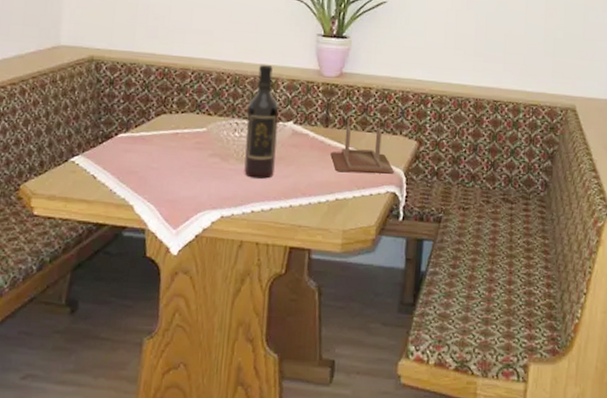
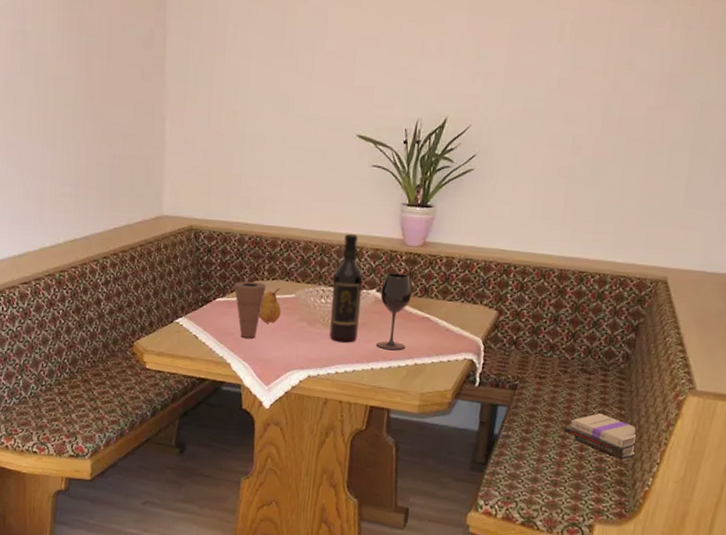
cup: none [139,114,175,177] -> present [234,281,267,338]
fruit: none [166,122,191,160] -> present [259,288,281,324]
wineglass: none [295,104,330,185] -> present [376,273,412,350]
napkin holder: present [330,126,395,174] -> none [411,294,474,342]
books: none [490,244,563,292] -> present [563,413,638,460]

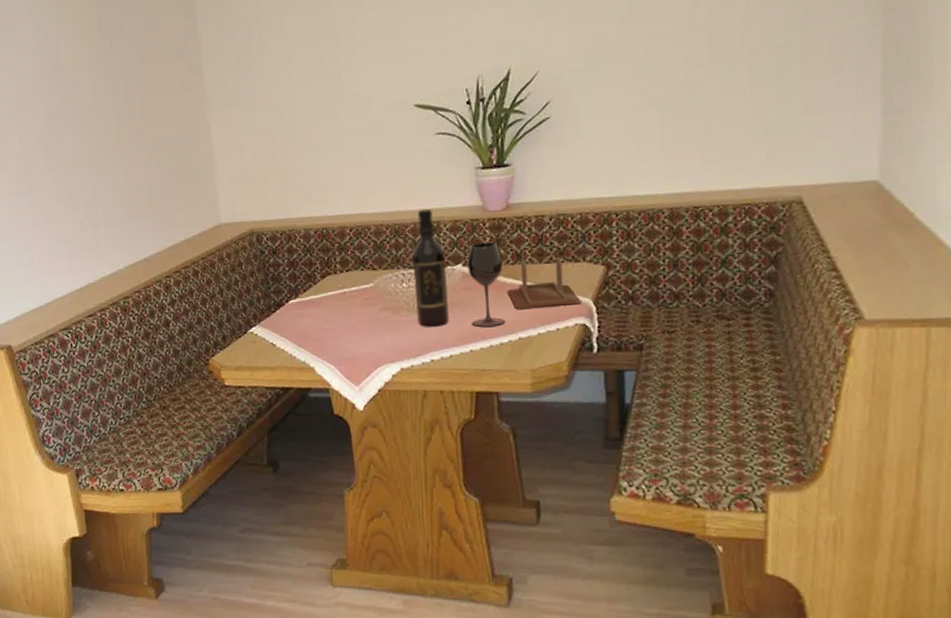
cup: present [234,281,267,338] -> none [305,276,341,338]
fruit: present [259,288,281,324] -> none [337,279,361,319]
napkin holder: none [411,294,474,342] -> present [507,257,583,310]
books: present [563,413,638,460] -> none [708,363,803,413]

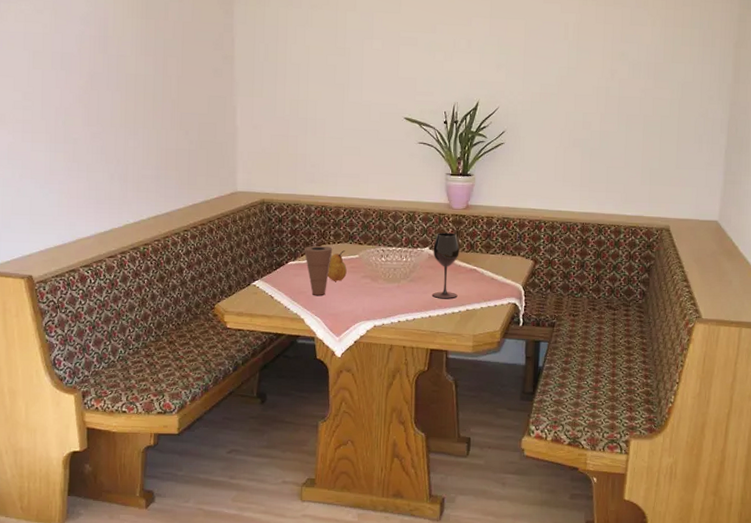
cup: none [305,276,341,338] -> present [304,245,333,295]
fruit: none [337,279,361,319] -> present [327,250,347,281]
wine bottle: present [412,209,449,327] -> none [390,201,417,295]
napkin holder: present [507,257,583,310] -> none [461,249,515,288]

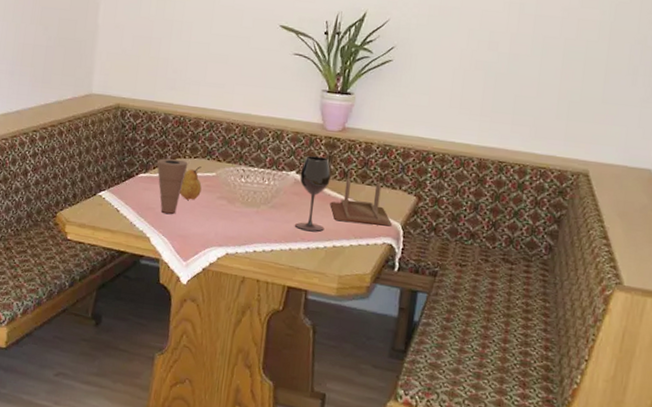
napkin holder: none [461,249,515,288] -> present [330,178,393,227]

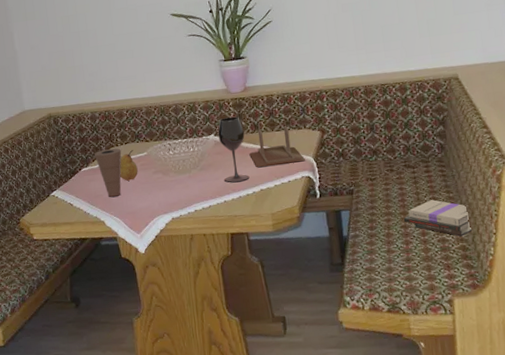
books: none [486,304,564,354] -> present [403,200,473,237]

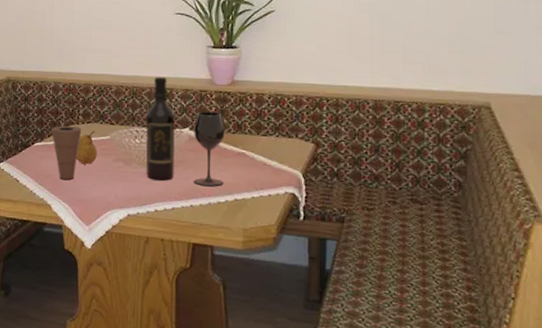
wine bottle: none [175,93,207,184] -> present [145,77,175,181]
napkin holder: present [249,126,306,168] -> none [227,130,293,176]
books: present [403,200,473,237] -> none [401,245,486,295]

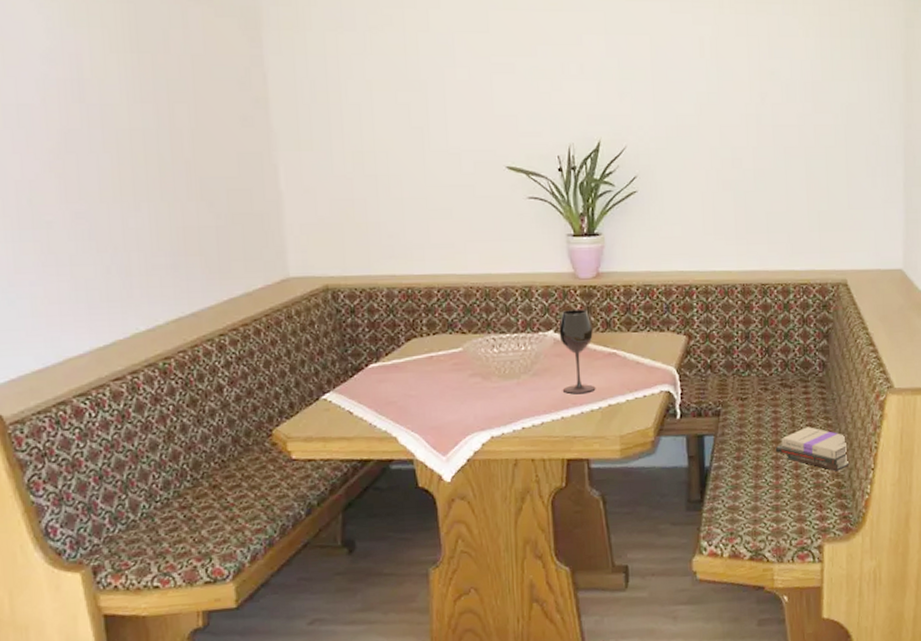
cup: present [51,125,82,180] -> none [388,339,428,405]
fruit: present [76,131,97,165] -> none [423,343,449,385]
wine bottle: present [145,77,175,181] -> none [503,274,540,394]
books: none [401,245,486,295] -> present [775,427,850,471]

